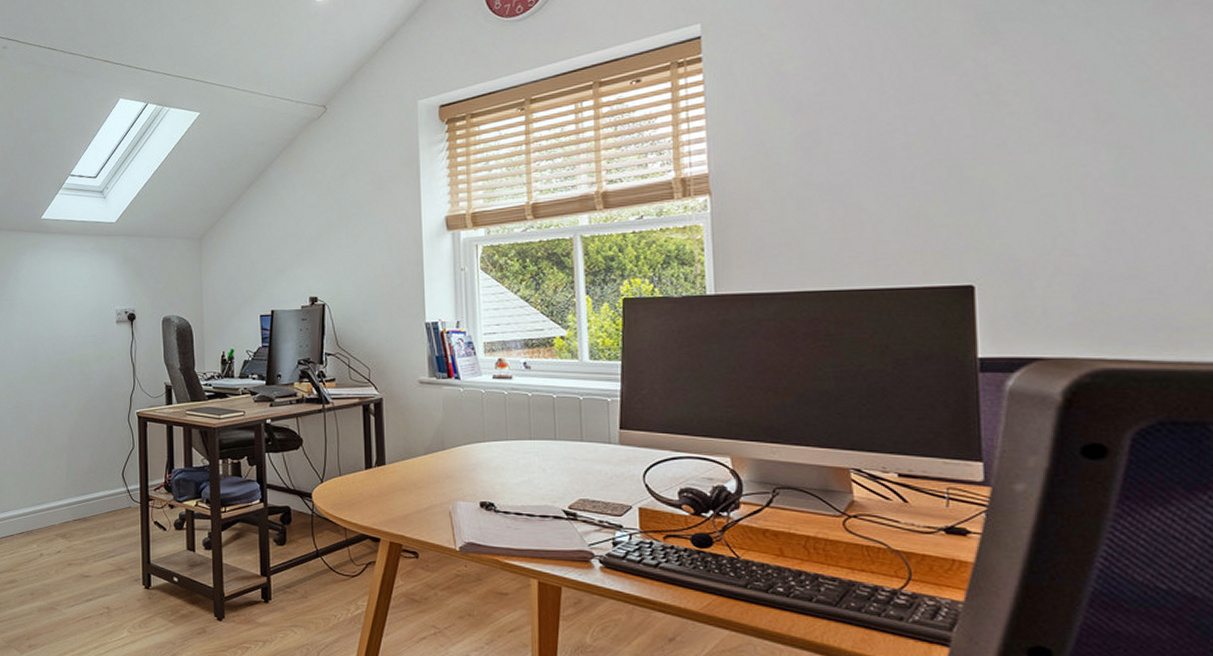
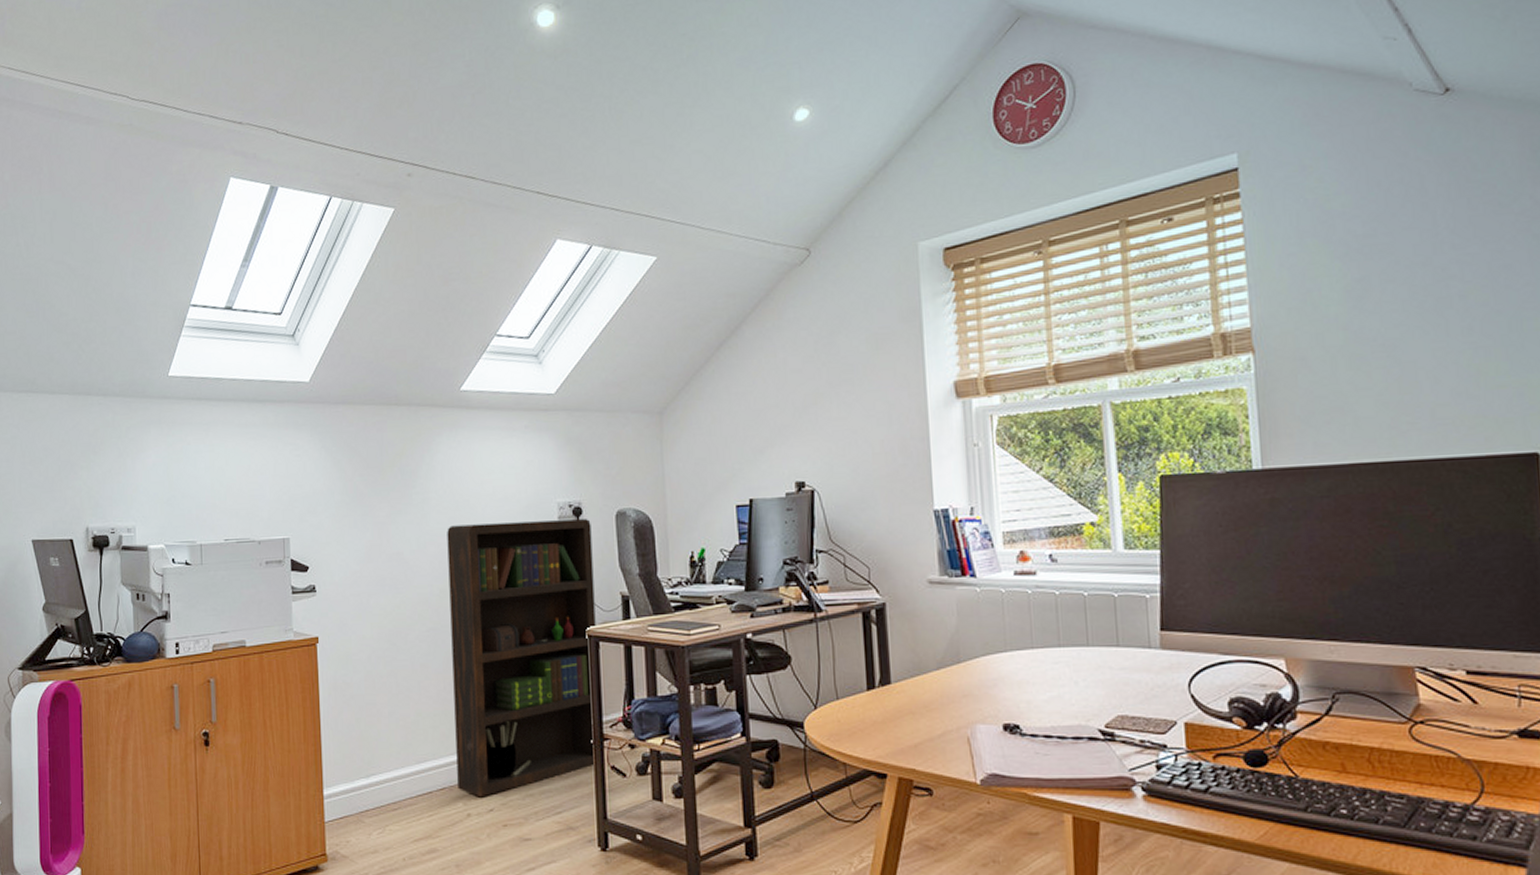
bookcase: none [28,323,145,541] -> present [447,519,596,798]

